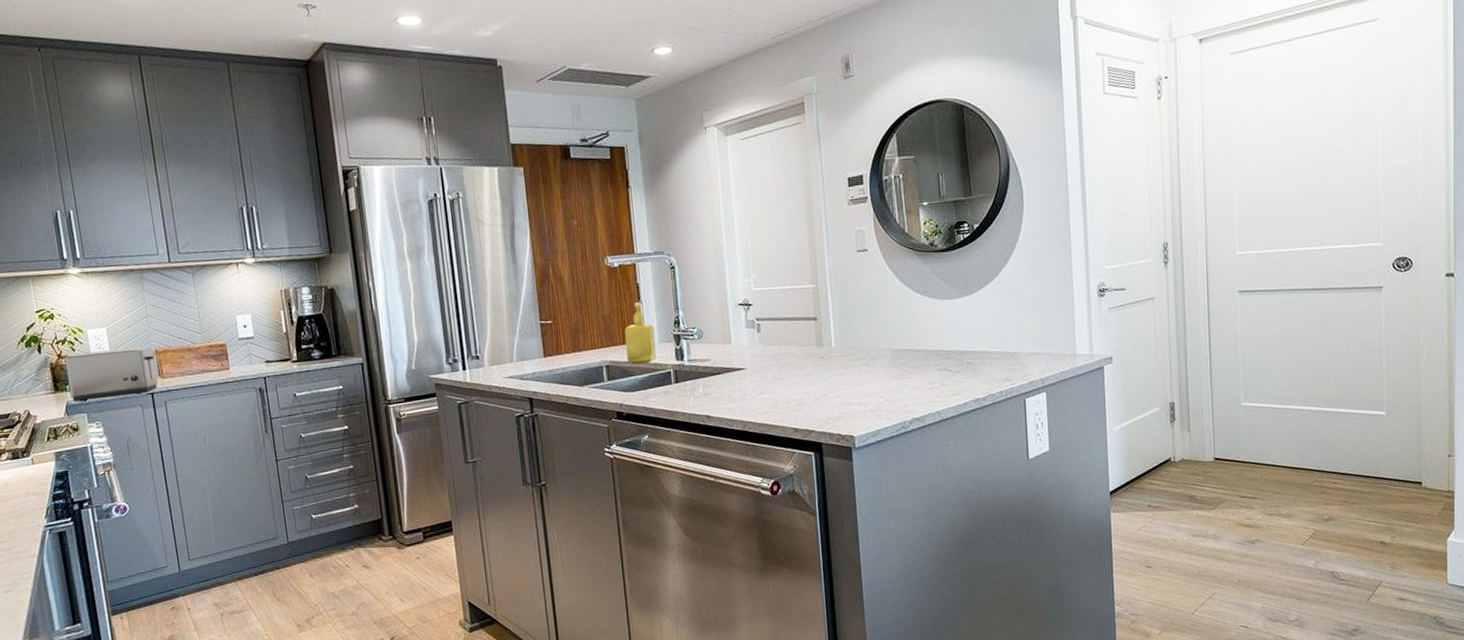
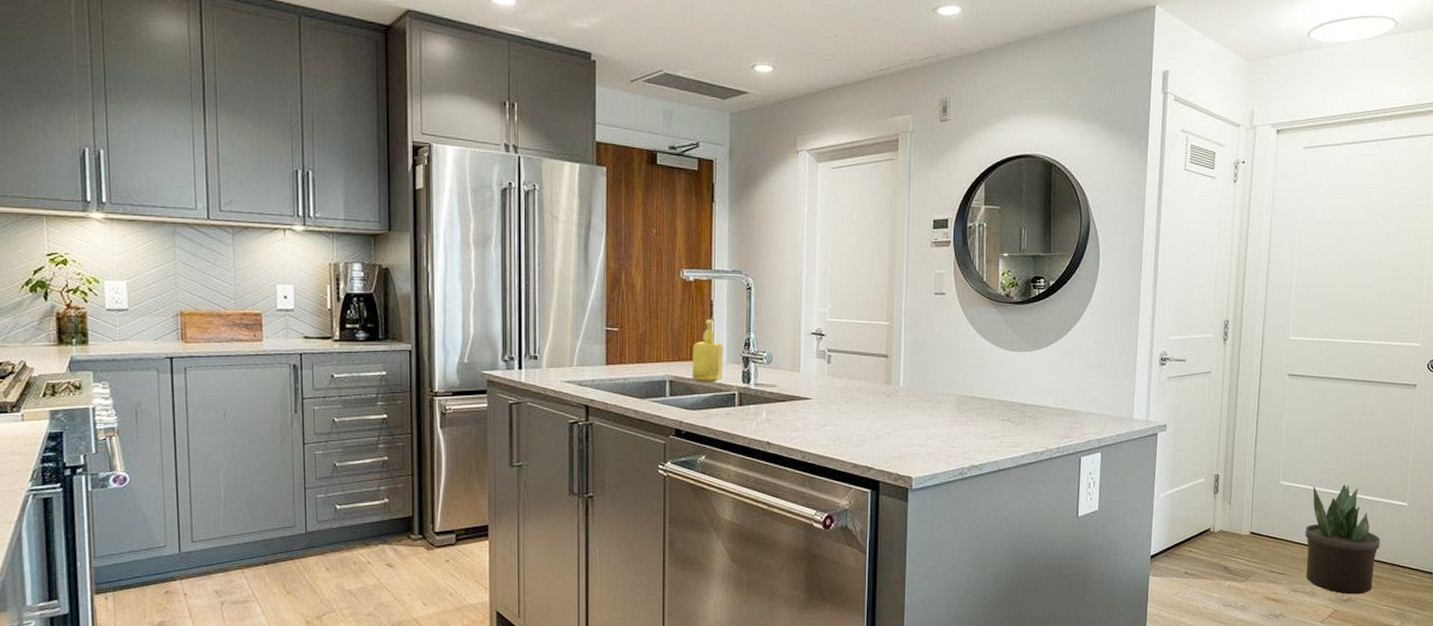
toaster: present [64,346,158,402] -> none [74,305,179,359]
planter: none [1274,399,1359,513] -> present [1305,484,1381,594]

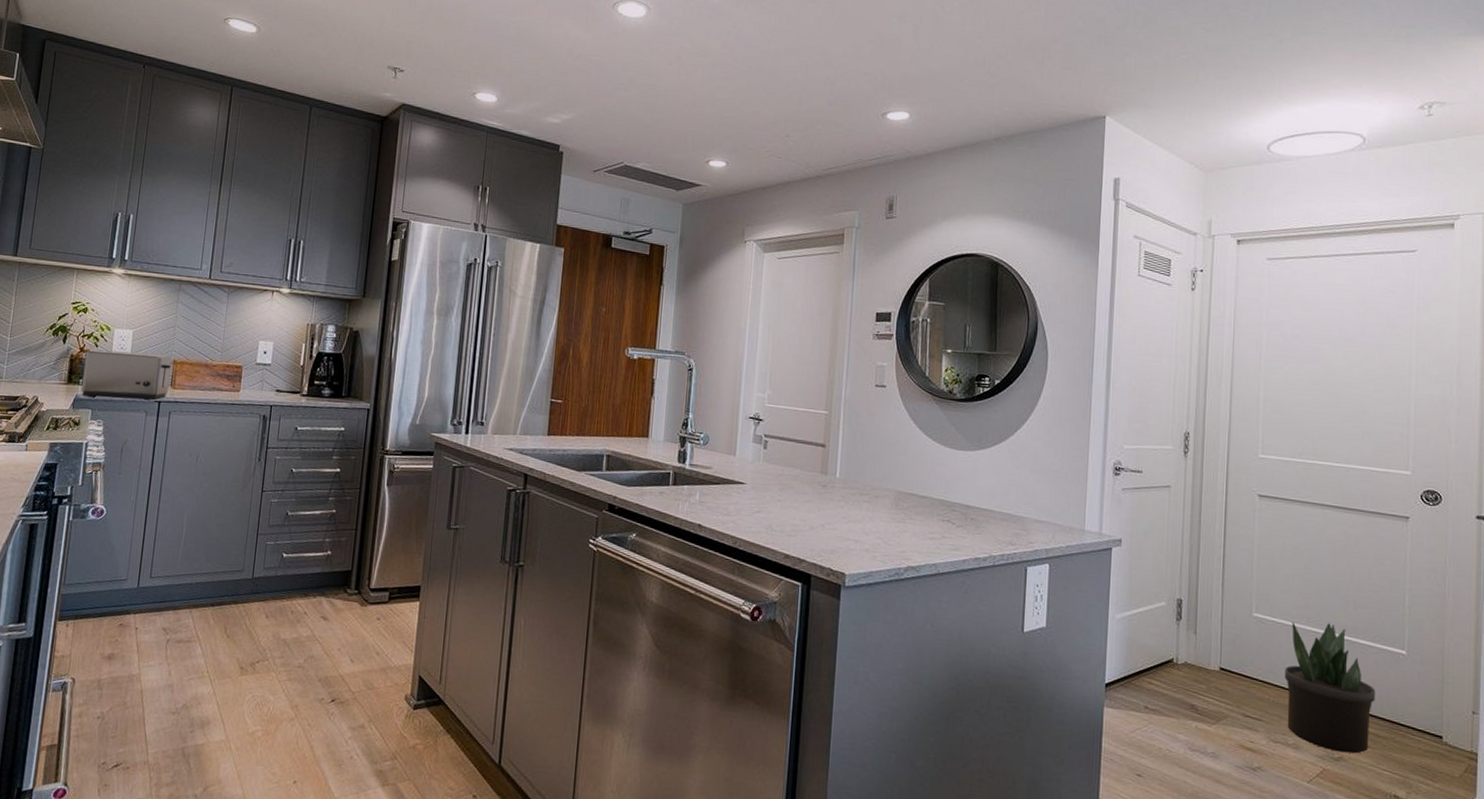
toaster: none [74,305,179,359] -> present [81,350,172,401]
soap dispenser: present [692,319,723,383] -> none [629,397,662,461]

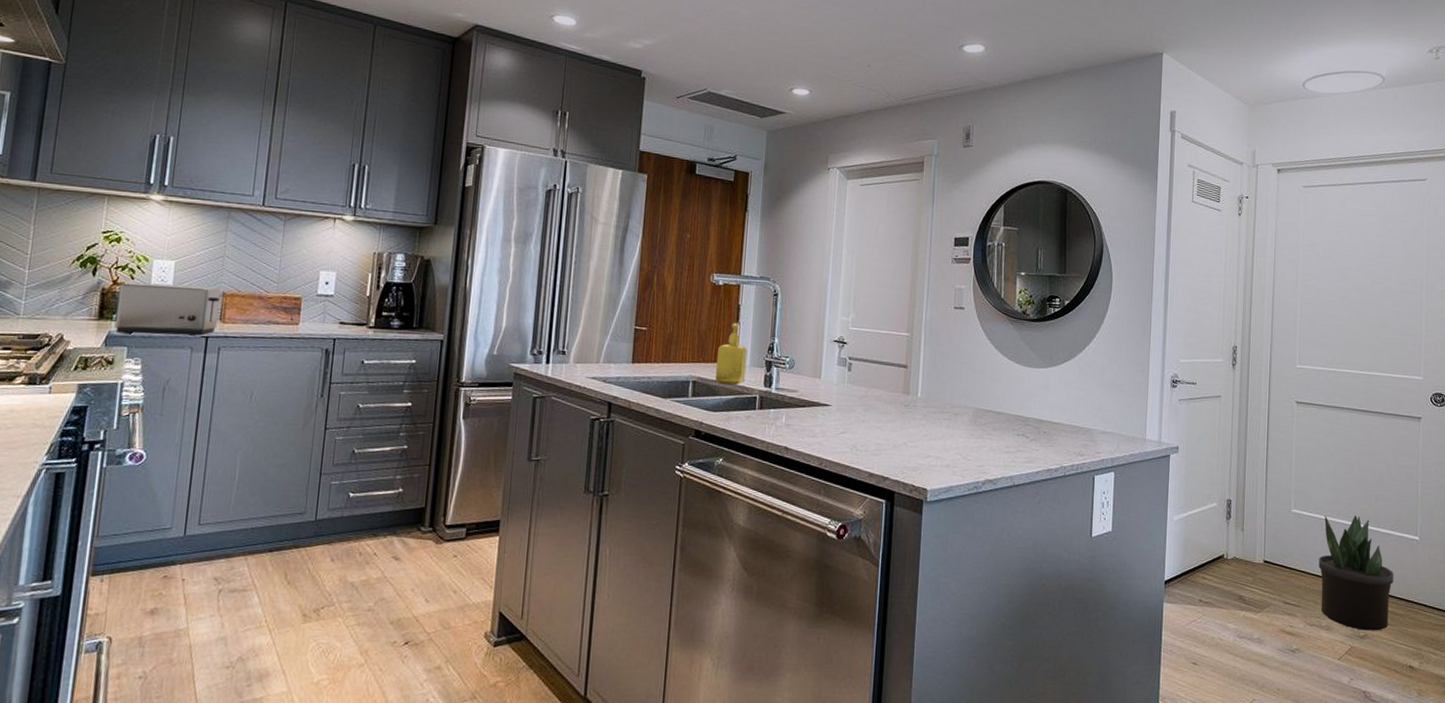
soap dispenser: none [629,397,662,461] -> present [715,323,748,386]

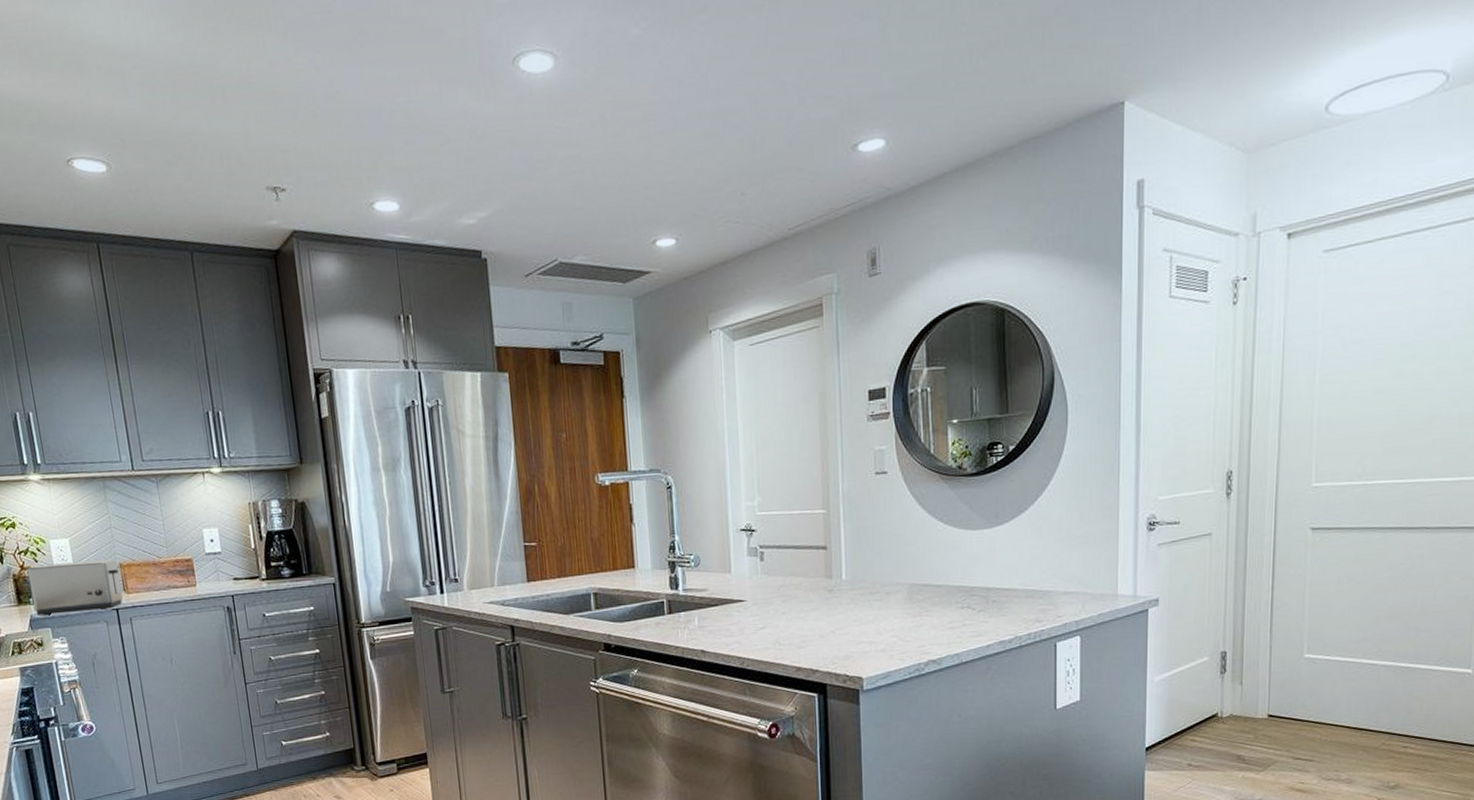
soap dispenser: present [715,323,748,386] -> none [614,525,649,593]
planter: present [1318,515,1394,631] -> none [1338,653,1437,780]

